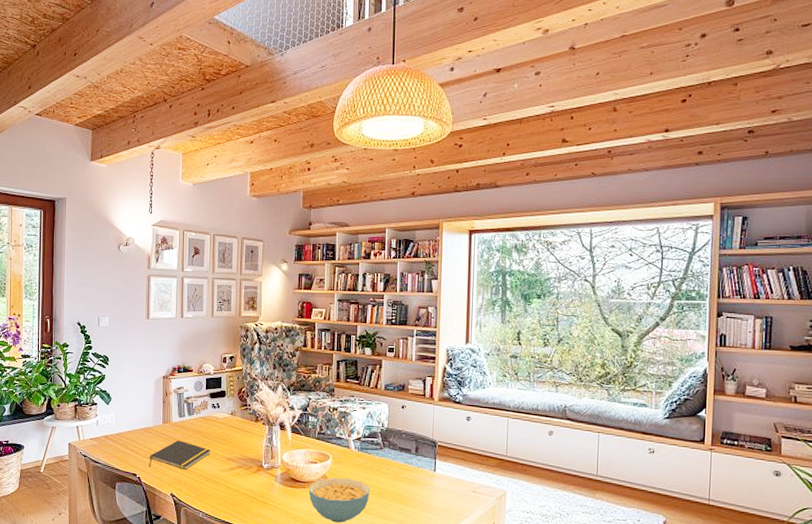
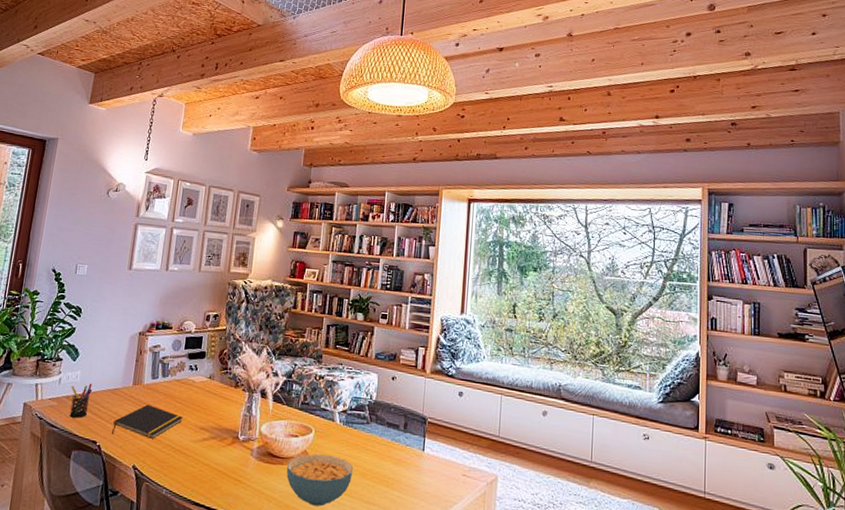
pen holder: none [108,424,127,454] -> present [69,383,93,418]

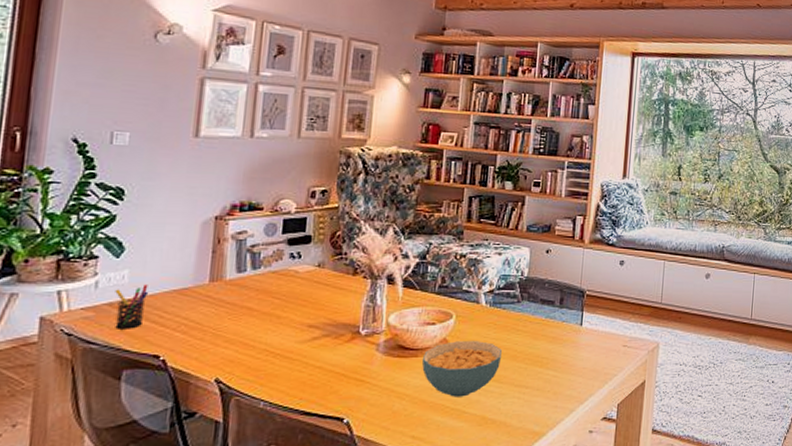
notepad: present [112,404,183,439] -> none [182,304,284,345]

